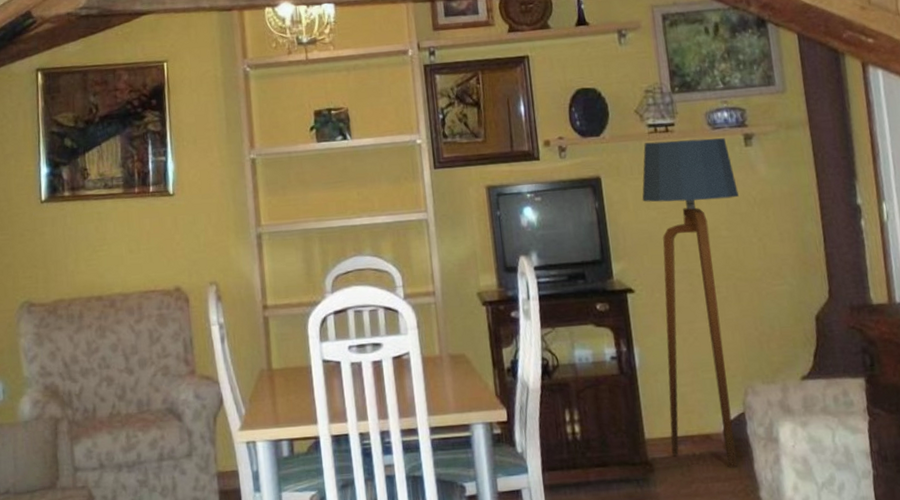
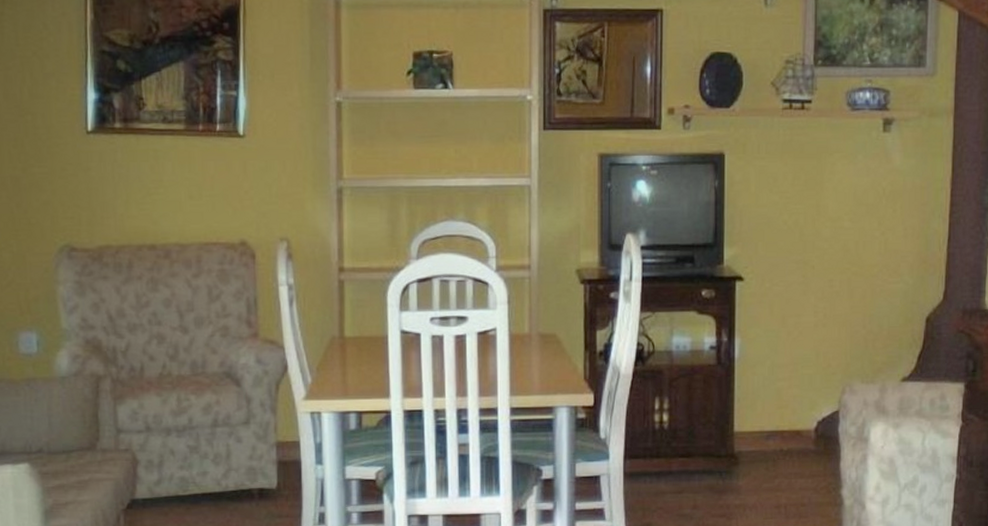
floor lamp: present [642,138,739,469] -> none [759,119,868,466]

